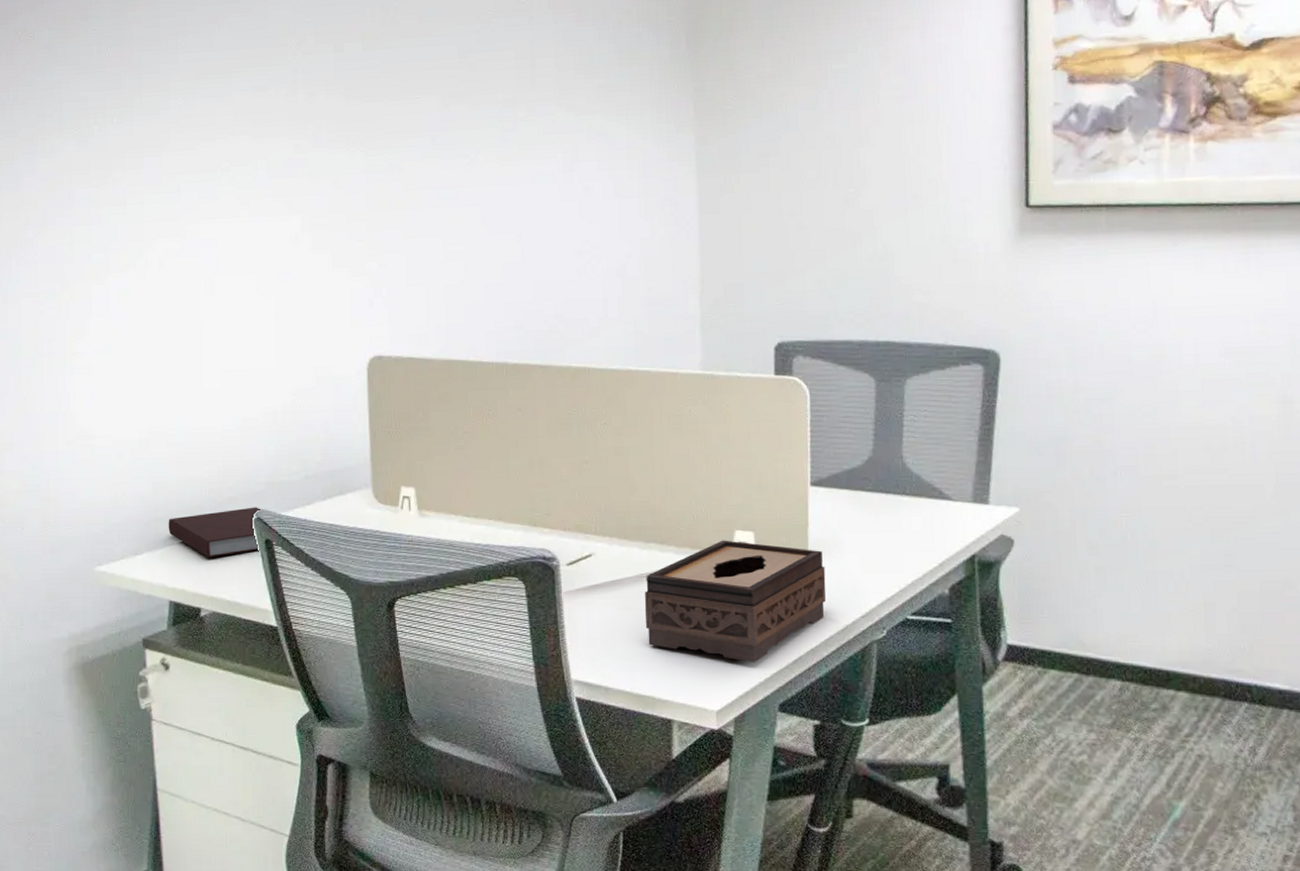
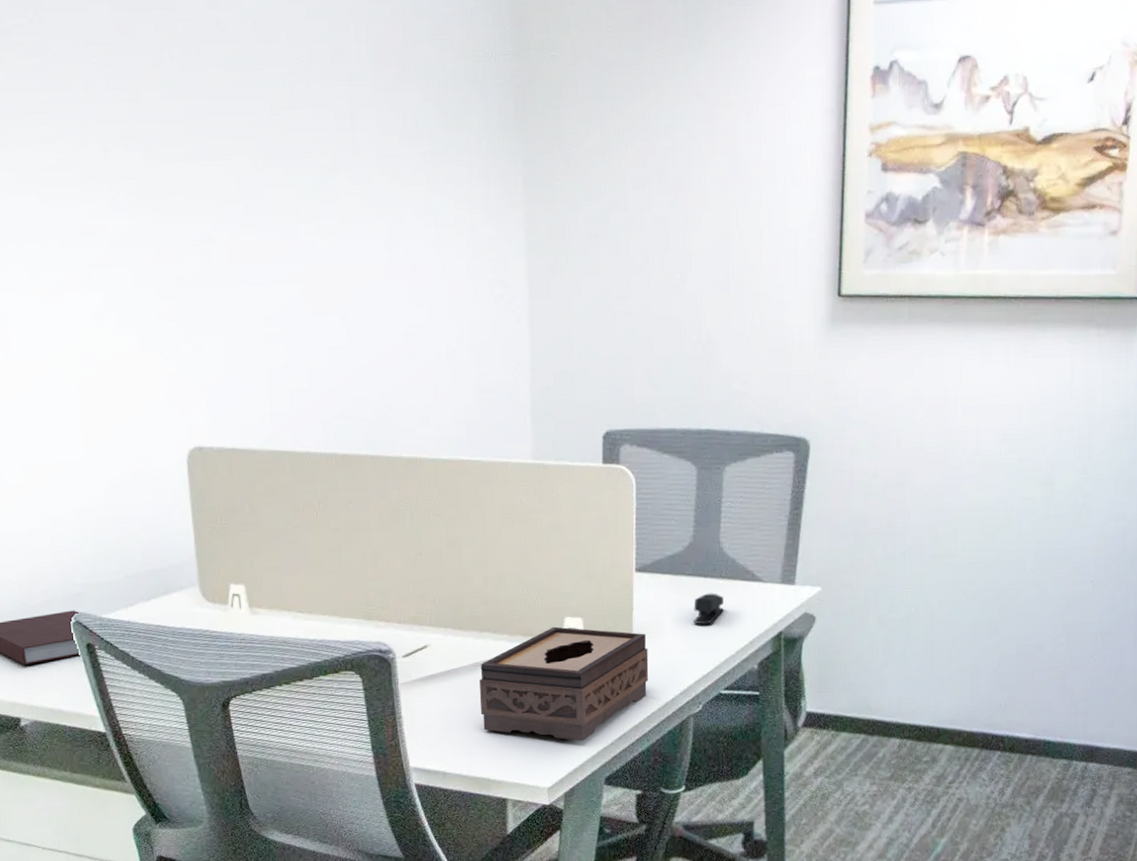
stapler: none [874,510,908,544] -> present [693,593,724,625]

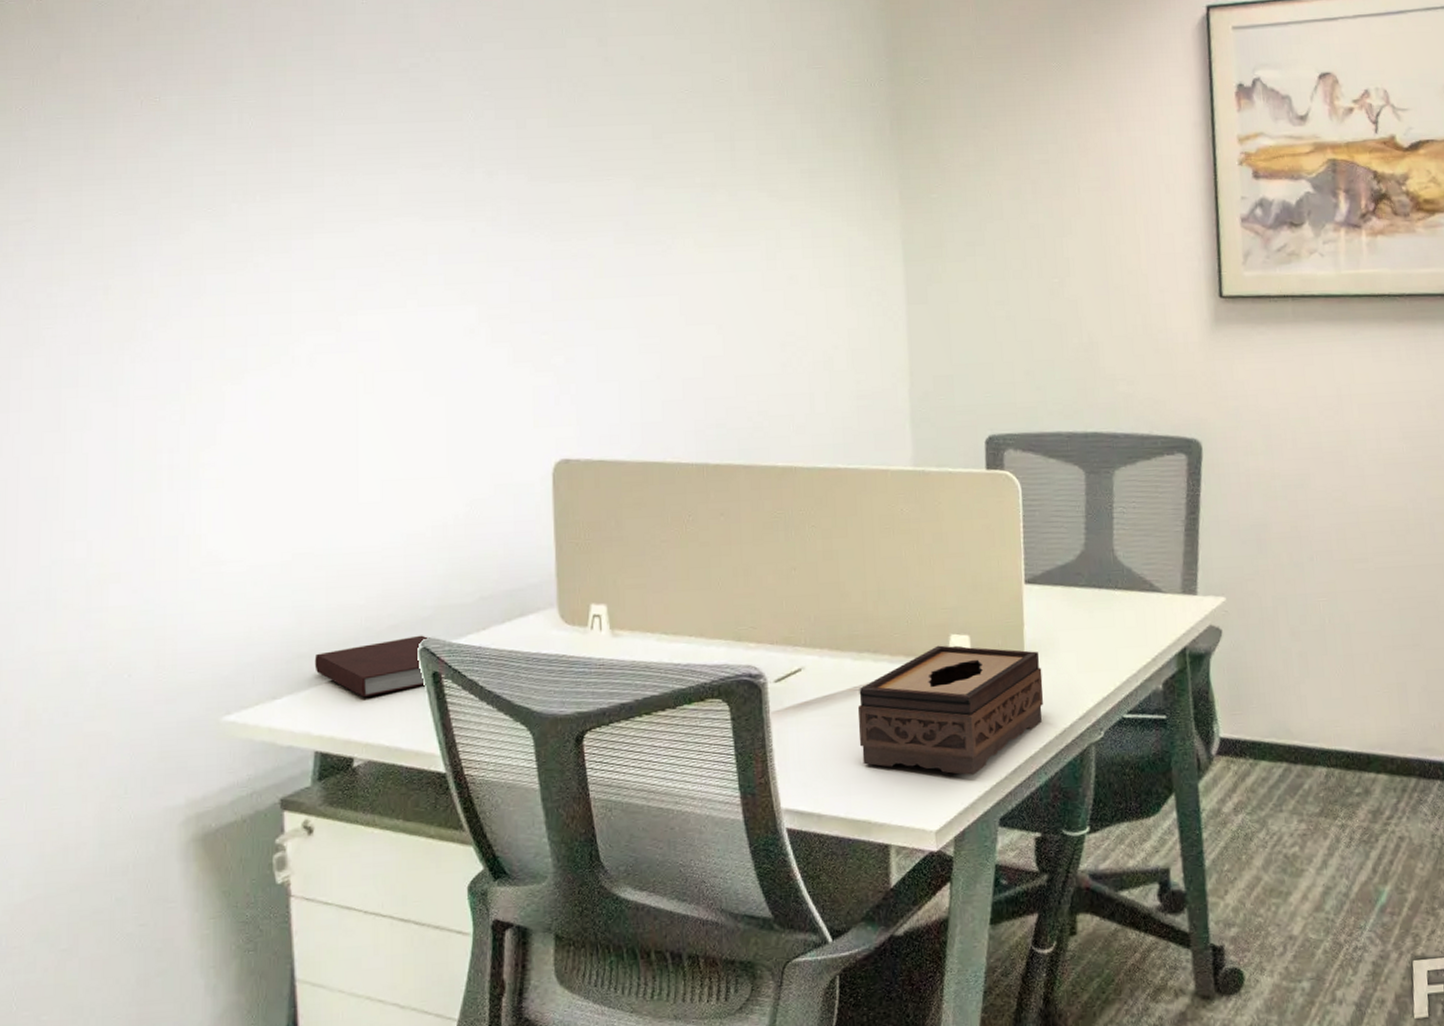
stapler: present [693,593,724,625] -> none [1089,605,1122,641]

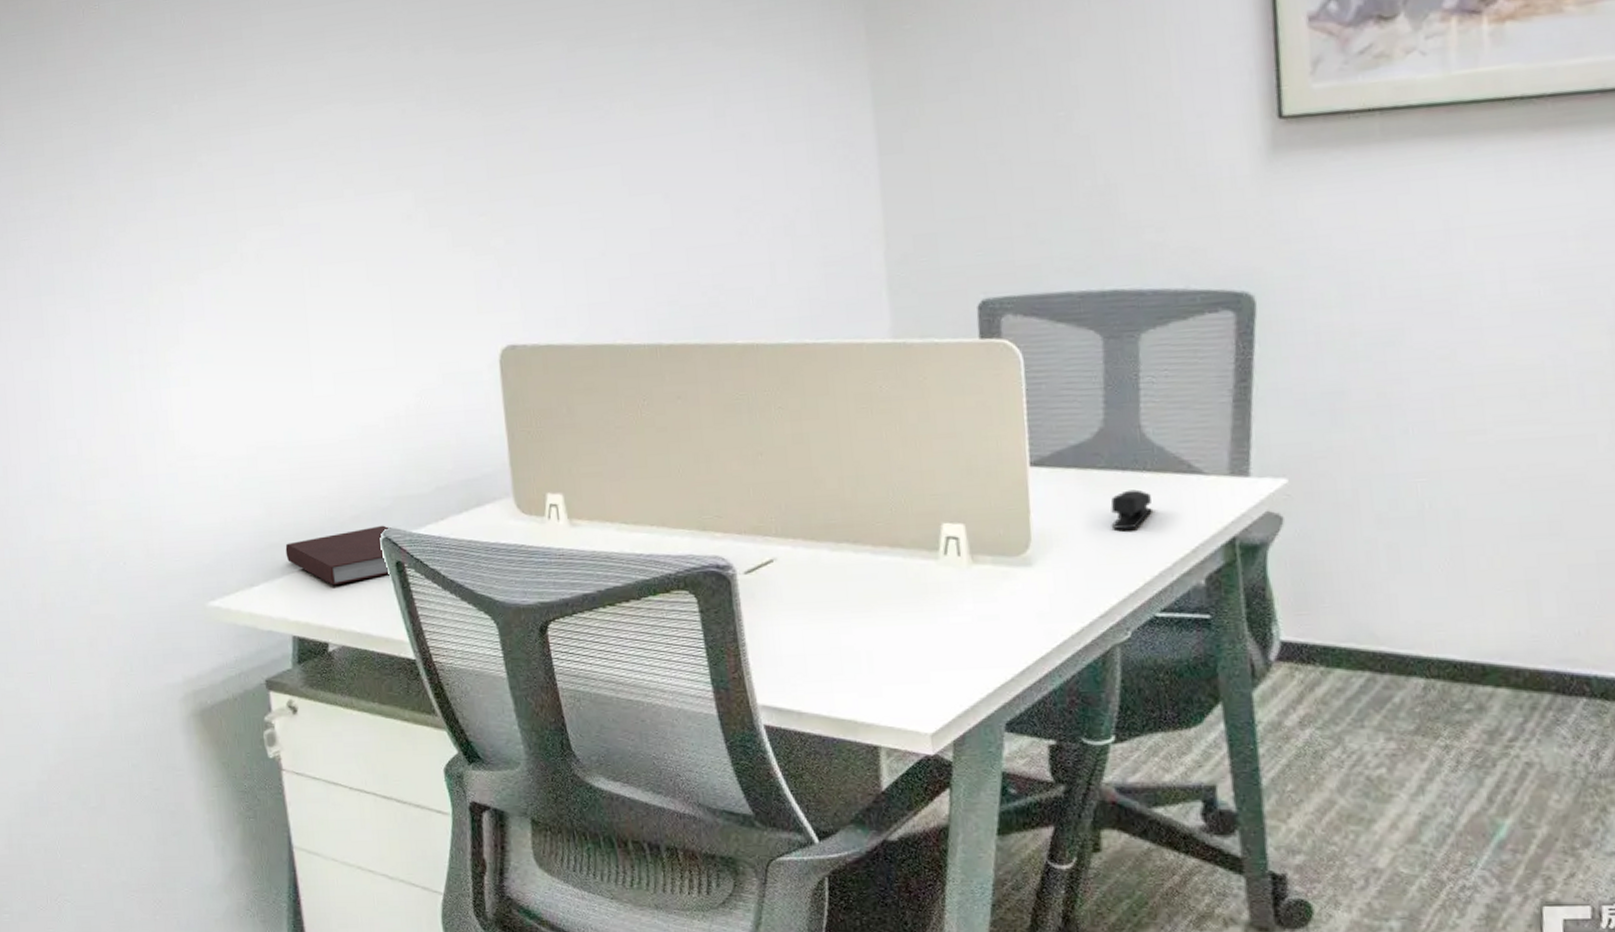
tissue box: present [858,645,1044,775] -> none [838,535,1056,676]
stapler: none [1089,605,1122,641] -> present [1110,489,1152,530]

